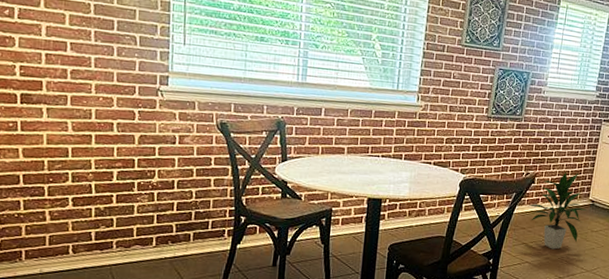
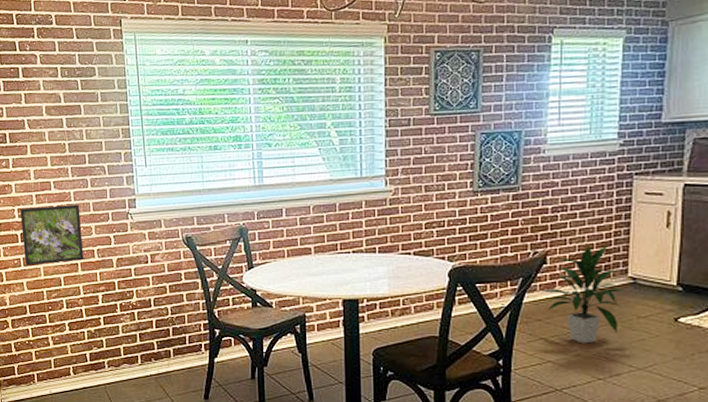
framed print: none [22,65,101,133] -> present [20,204,84,266]

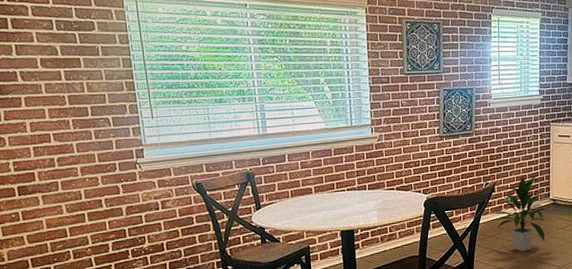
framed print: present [20,204,84,266] -> none [15,156,91,219]

